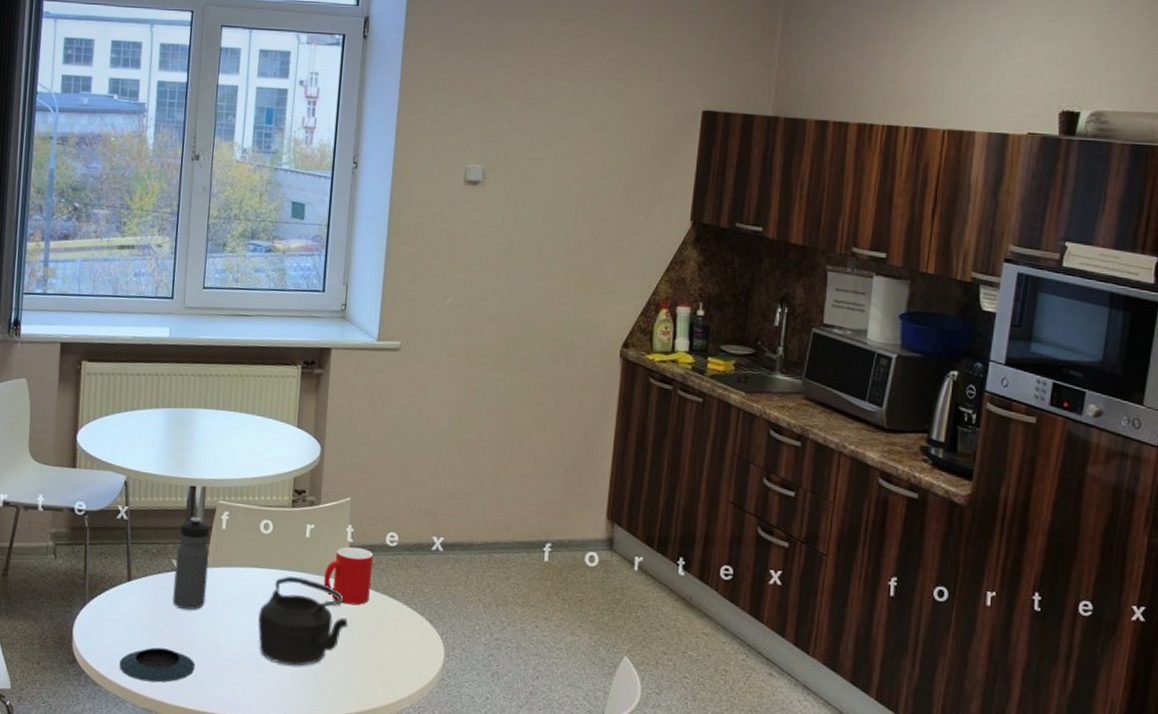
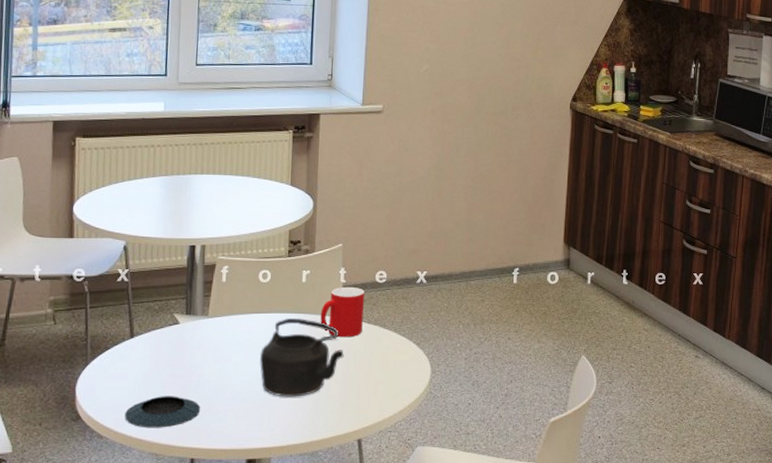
water bottle: present [172,517,210,610] -> none [176,273,211,358]

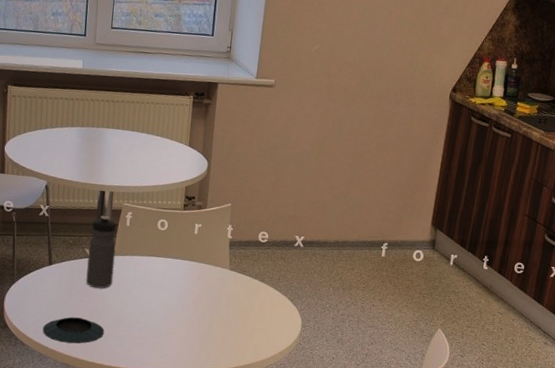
water bottle: none [176,273,211,358] -> present [86,215,117,288]
teapot: present [260,318,344,397] -> none [155,264,227,333]
cup: present [320,286,365,338] -> none [208,242,249,287]

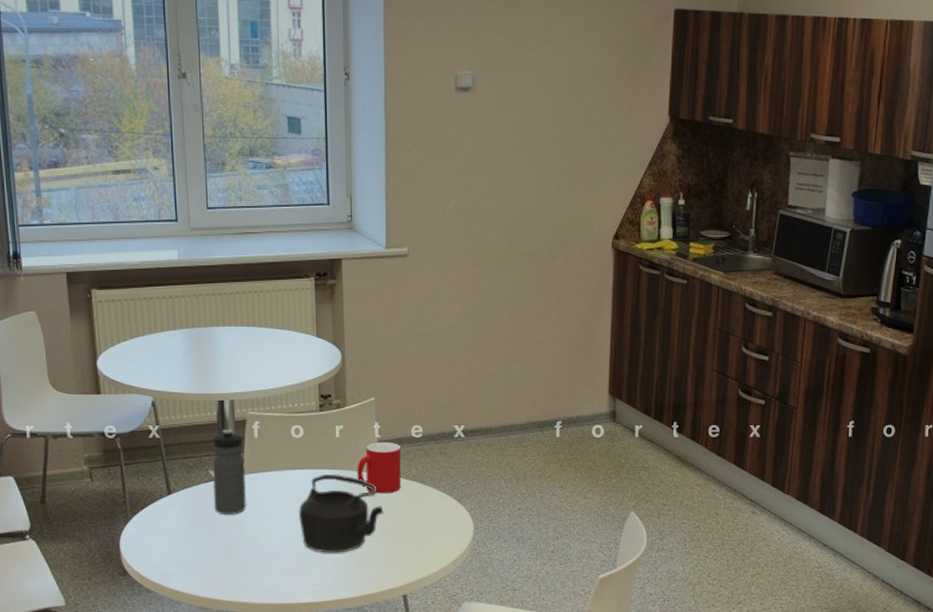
saucer: present [42,317,105,344] -> none [170,552,244,583]
teapot: none [155,264,227,333] -> present [299,475,384,553]
cup: none [208,242,249,287] -> present [357,441,402,494]

